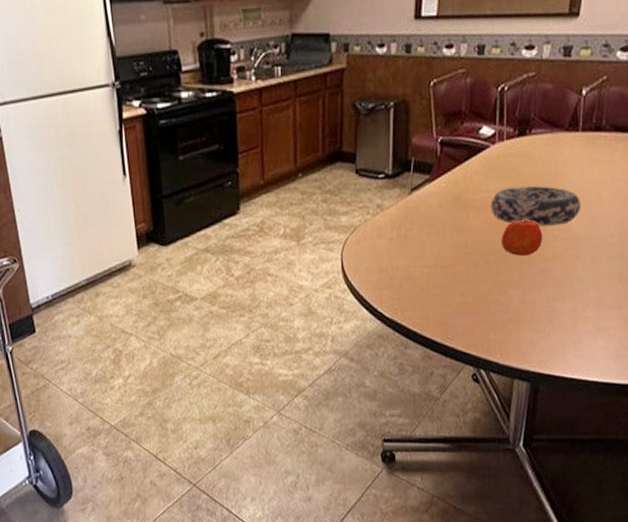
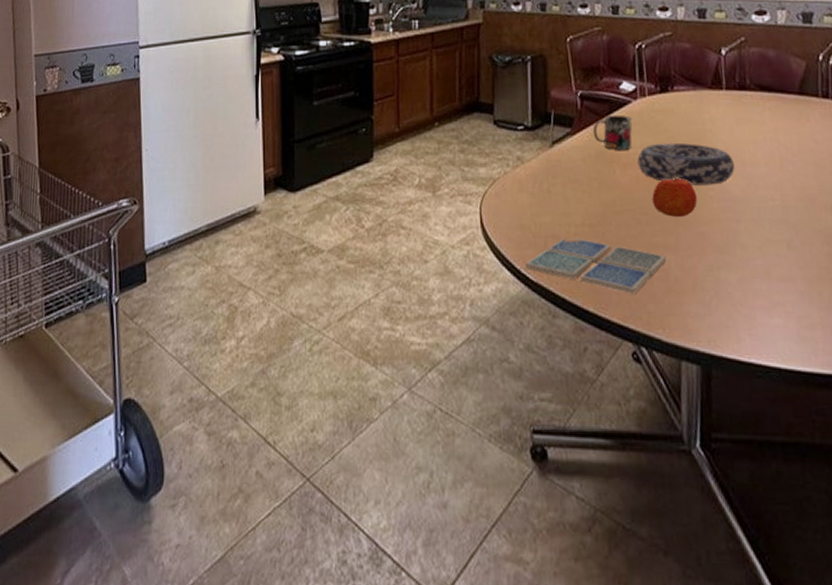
drink coaster: none [381,278,510,325] -> present [524,237,667,294]
mug: none [450,160,489,195] -> present [592,115,633,150]

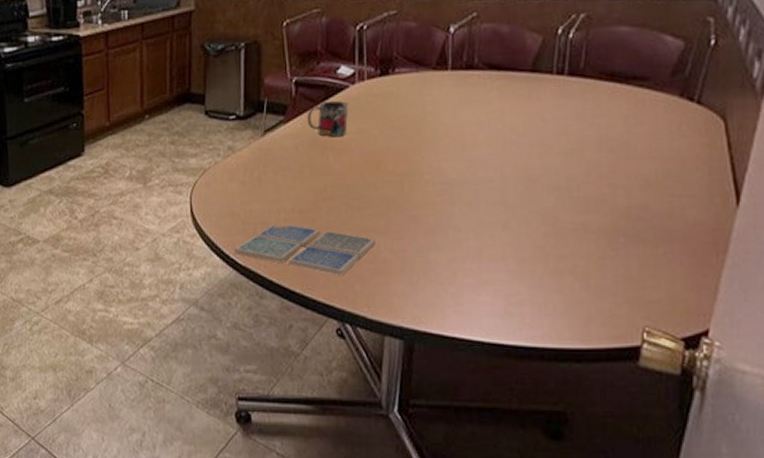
decorative bowl: present [637,142,735,186] -> none [352,127,454,170]
apple: present [652,174,698,217] -> none [365,159,413,201]

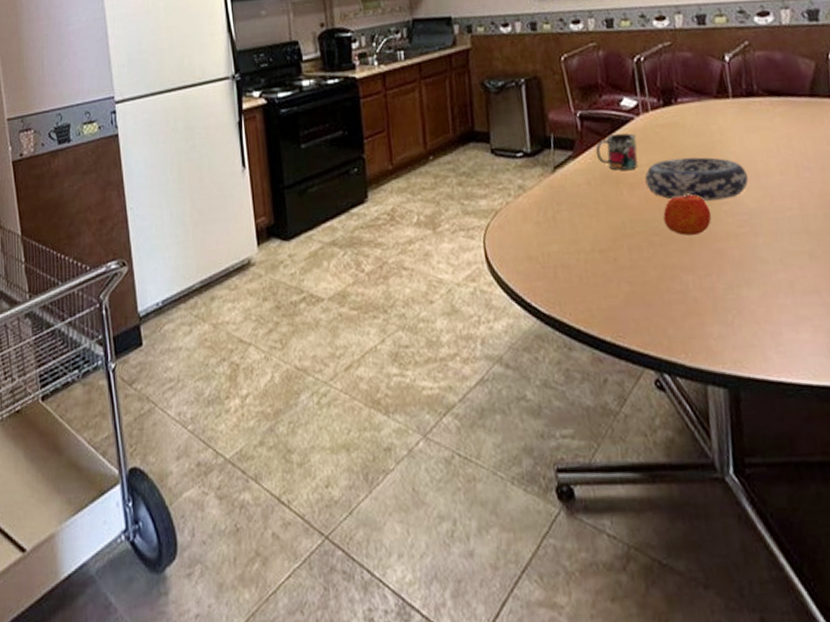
drink coaster: present [233,223,377,275] -> none [535,265,684,319]
decorative bowl: none [352,127,454,170] -> present [644,157,748,201]
apple: none [365,159,413,201] -> present [663,190,712,236]

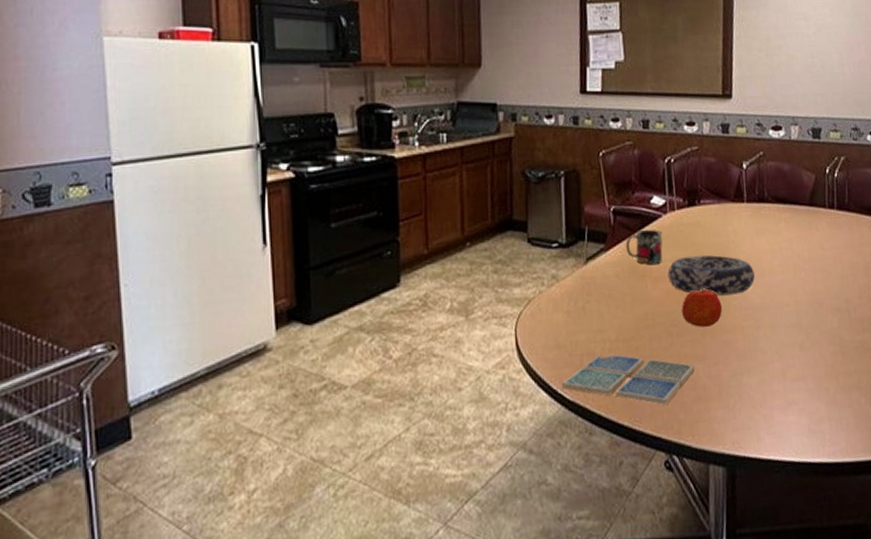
drink coaster: none [535,265,684,319] -> present [561,353,695,405]

